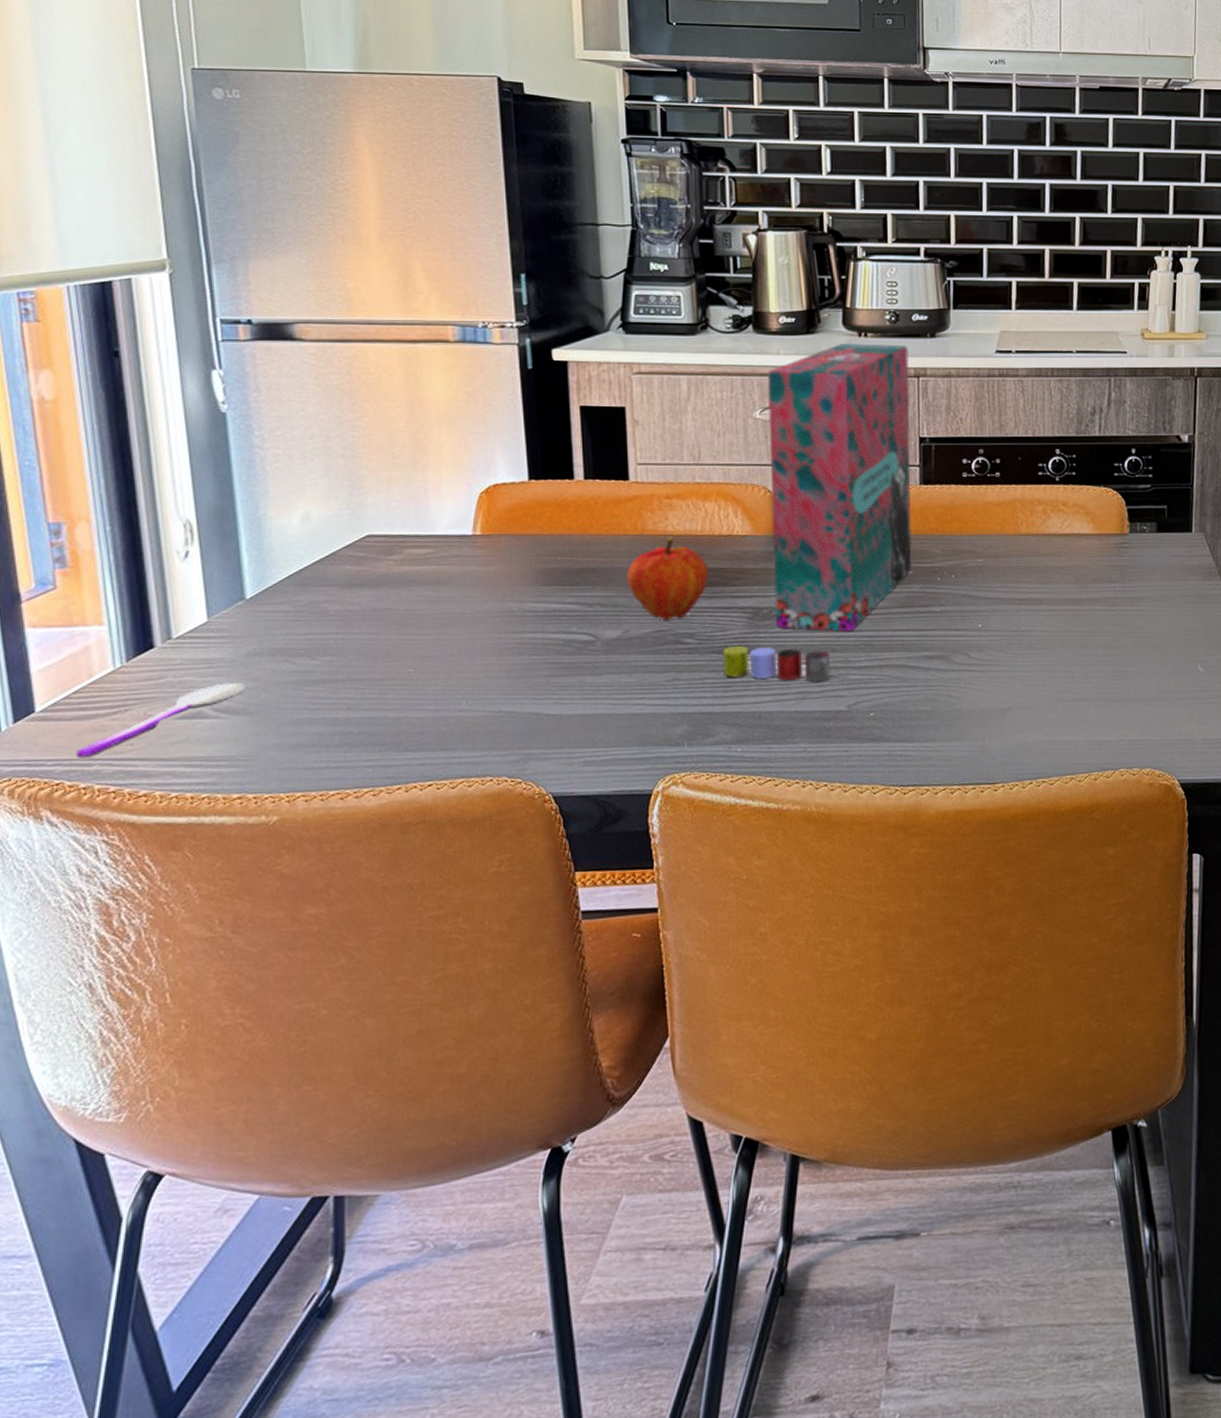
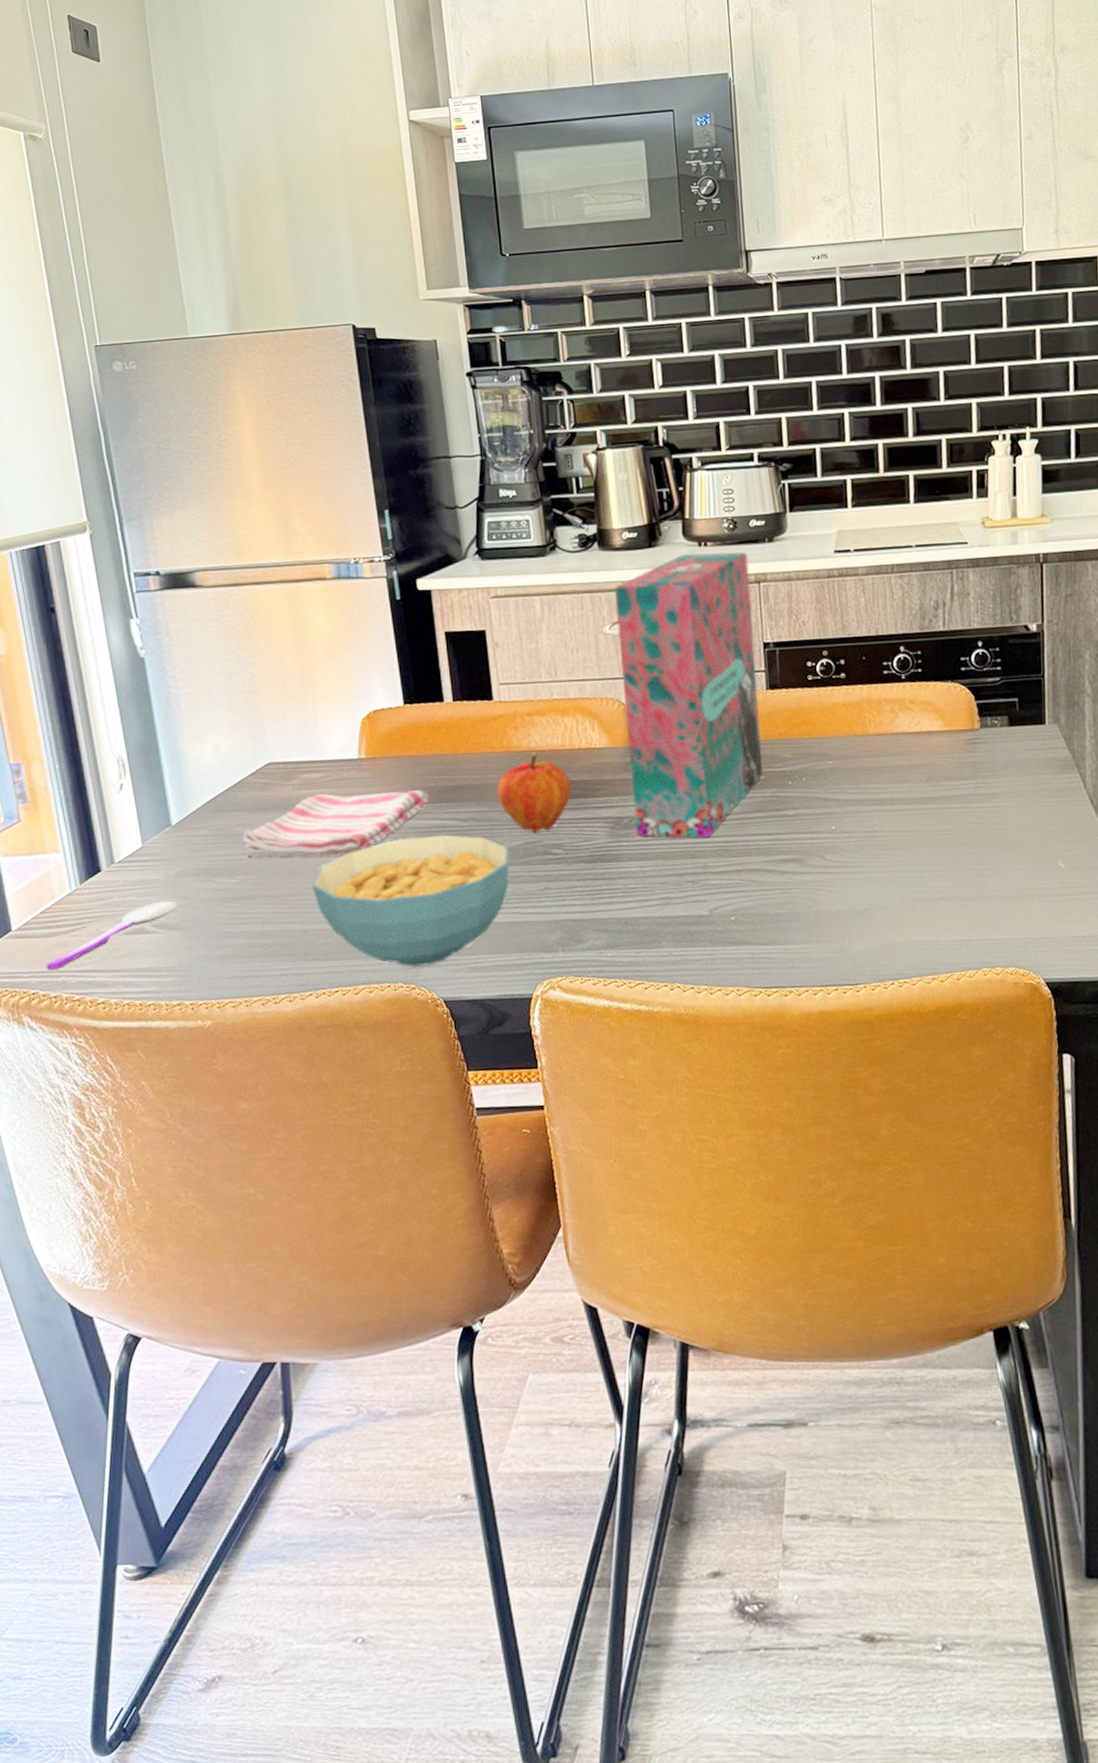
dish towel: none [329,571,550,639] -> present [242,790,429,857]
cereal bowl: none [409,619,636,761] -> present [311,834,509,968]
cup: present [722,646,830,682] -> none [589,854,691,888]

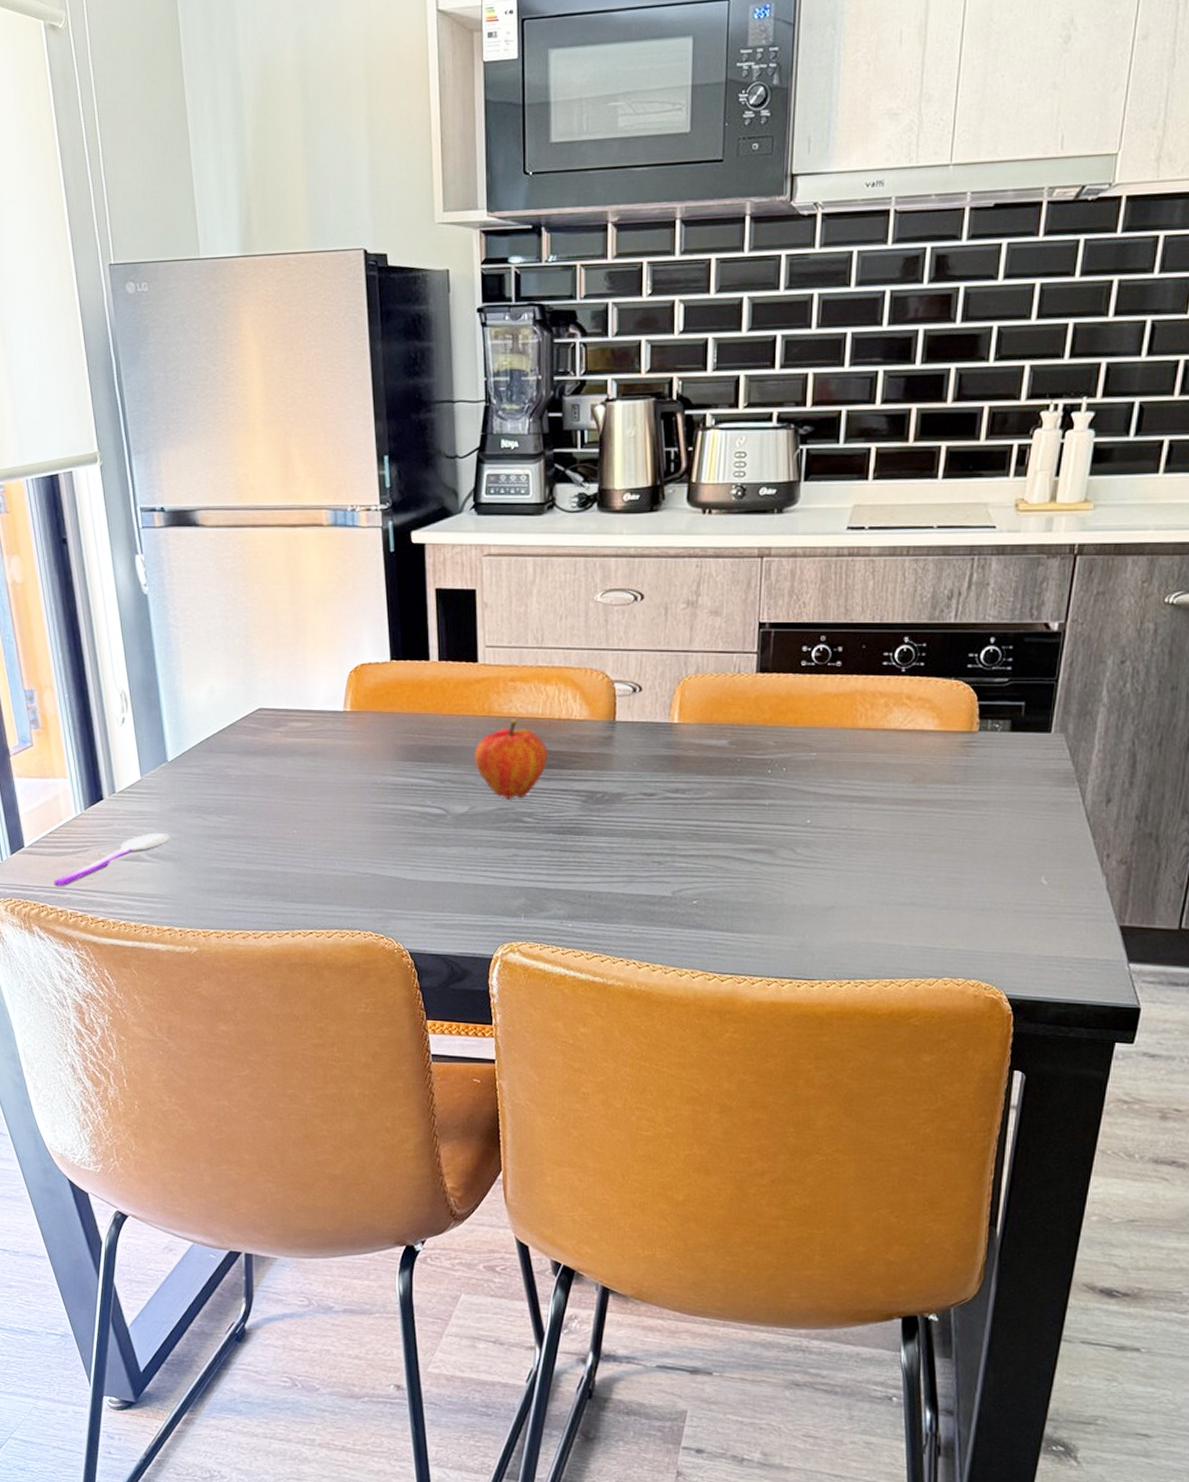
dish towel: present [242,790,429,857] -> none [231,744,408,806]
cereal bowl: present [311,834,509,968] -> none [293,793,481,919]
cereal box: present [615,552,763,838] -> none [607,520,753,819]

